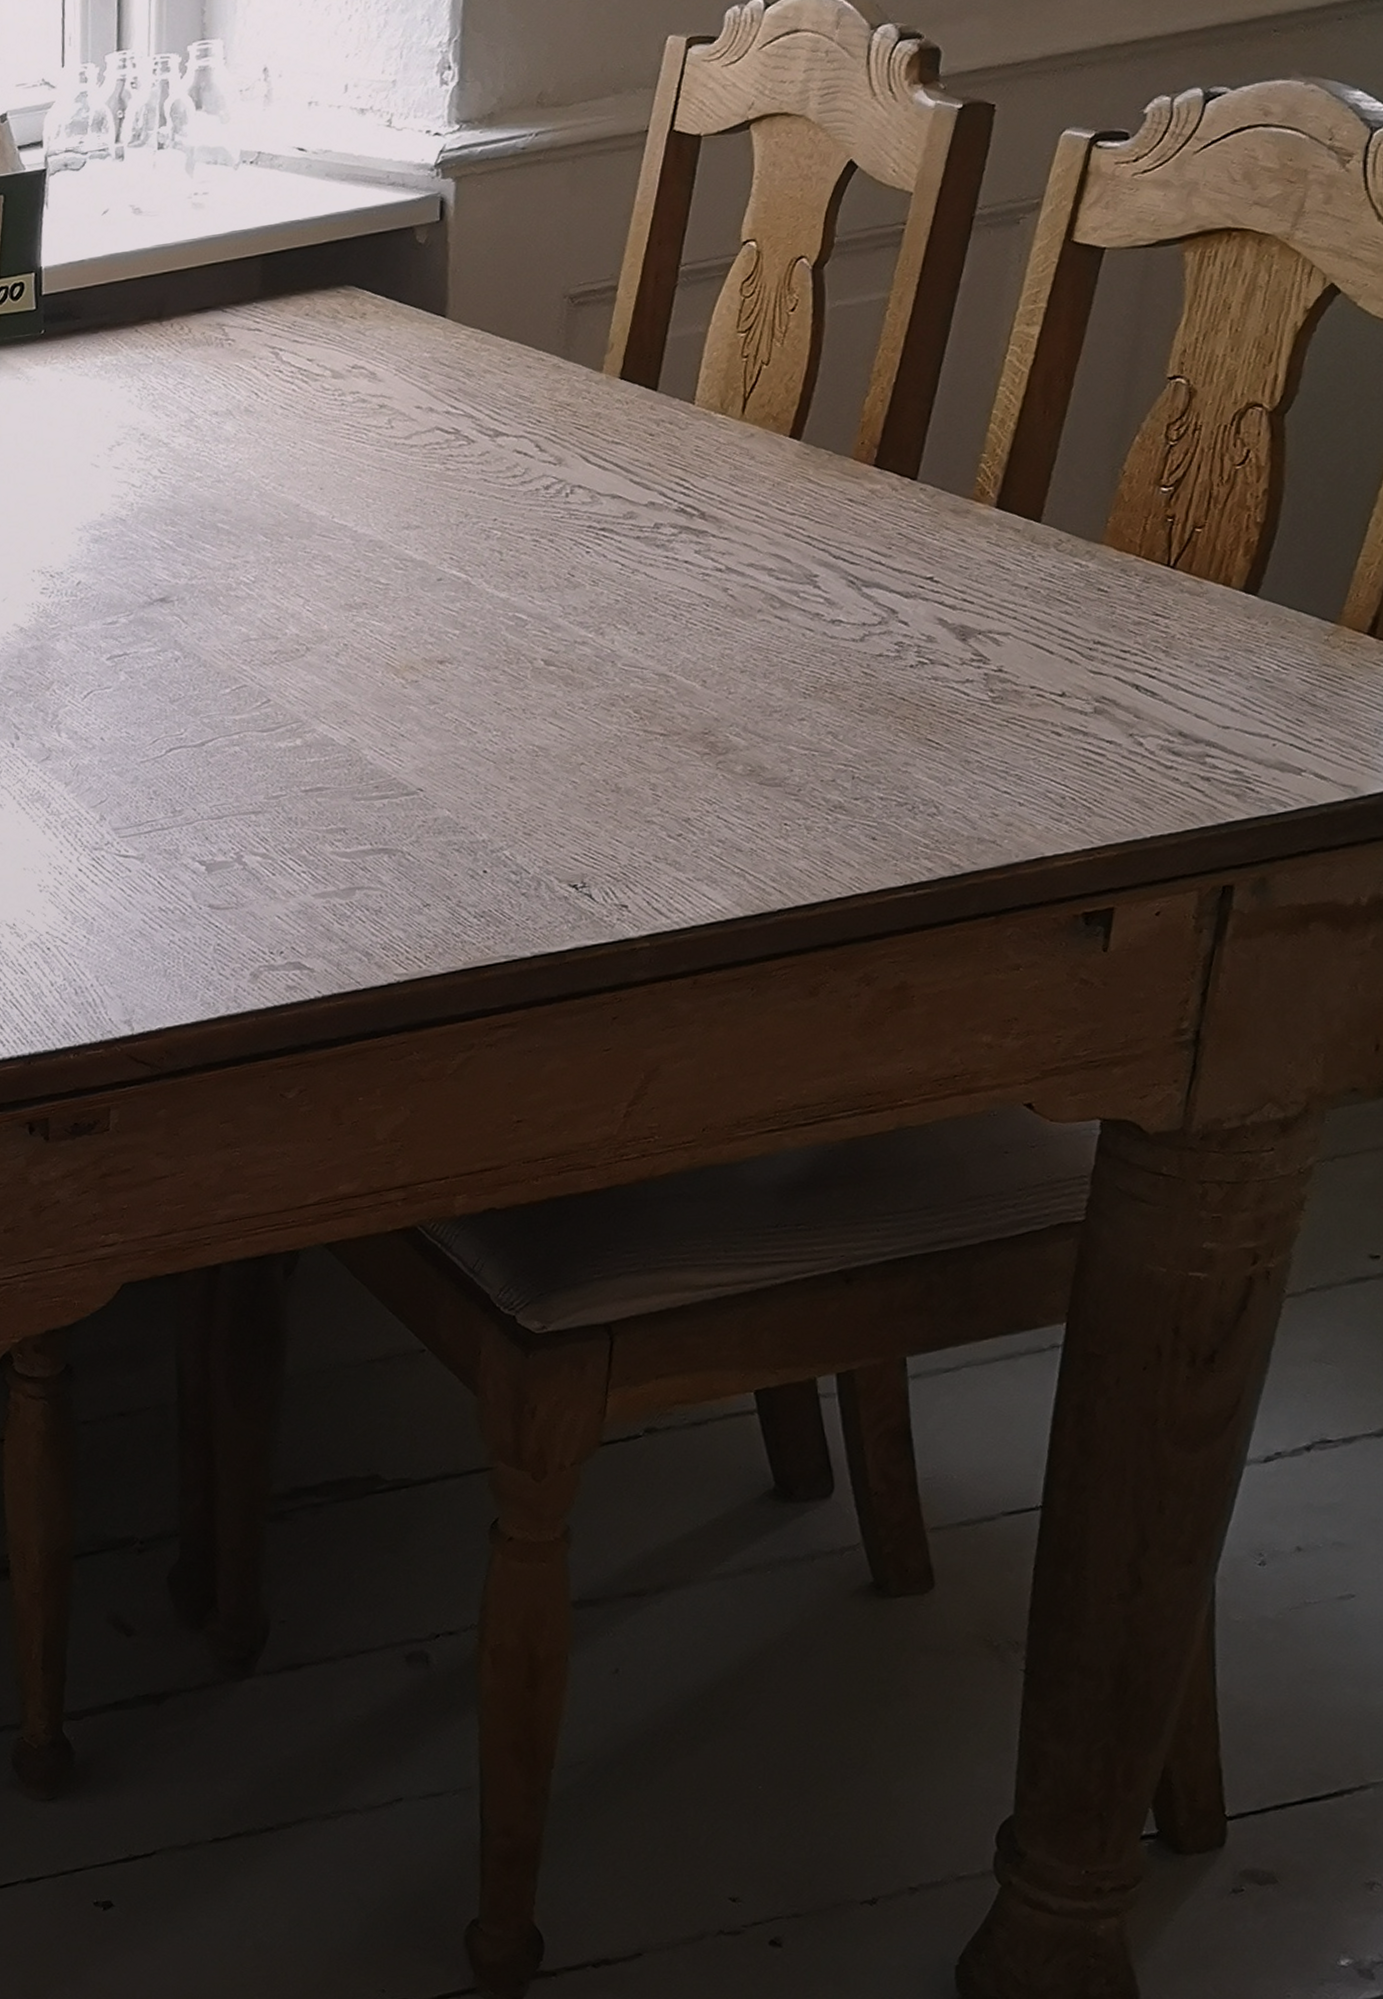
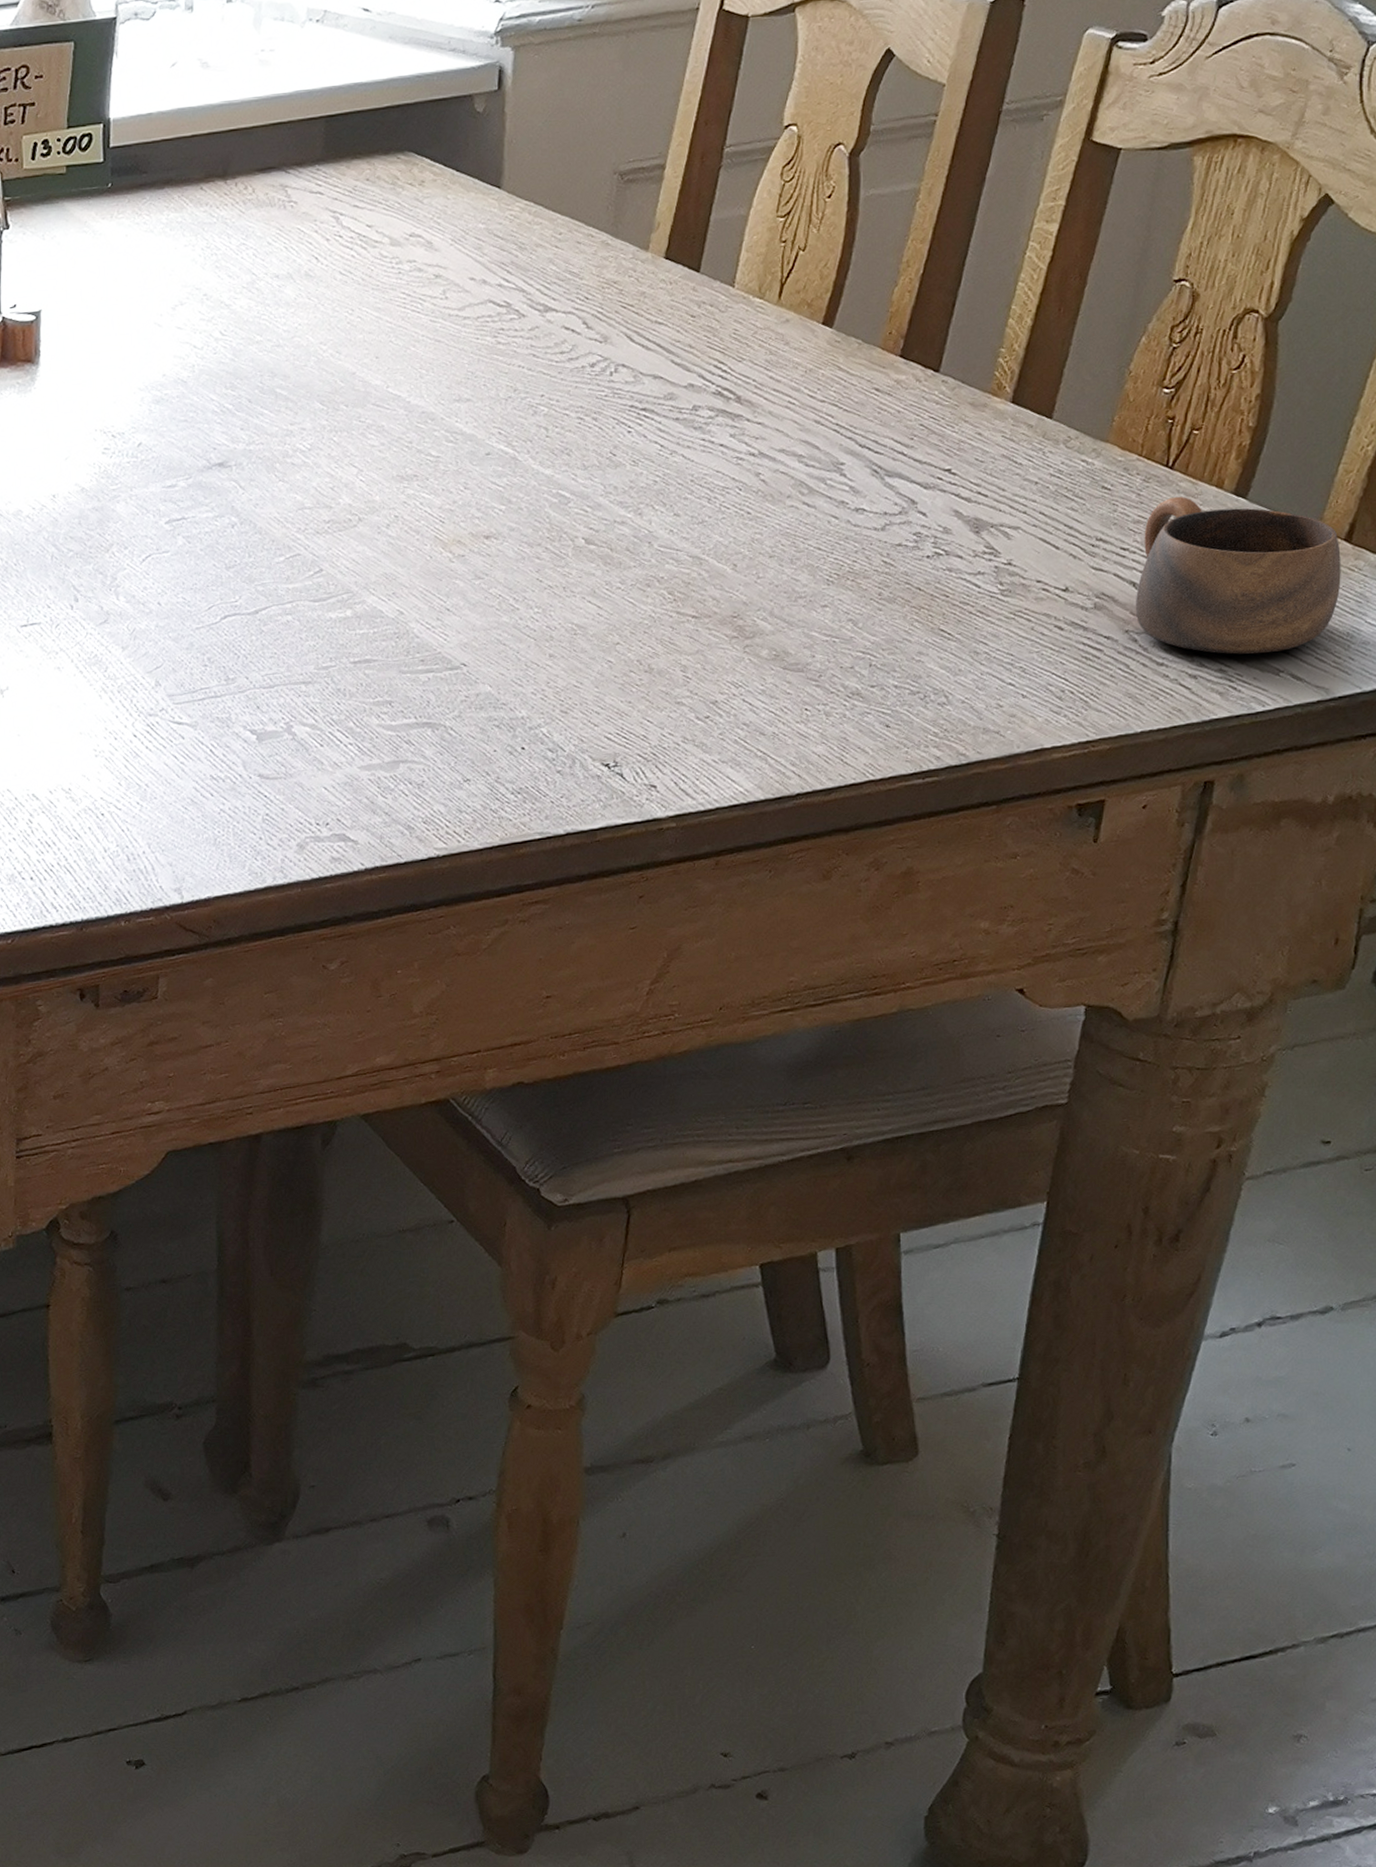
cup: none [1139,595,1366,755] -> present [1135,496,1341,655]

